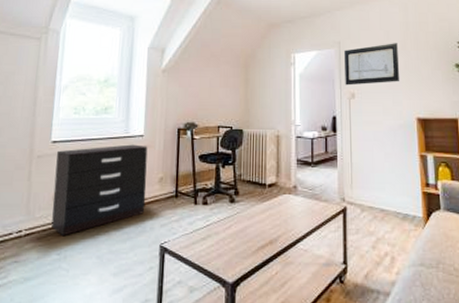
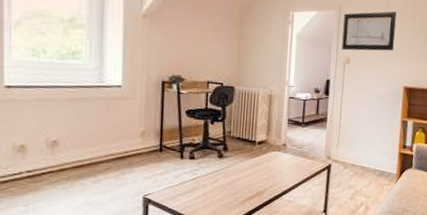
dresser: present [51,144,148,235] -> none [12,94,127,187]

